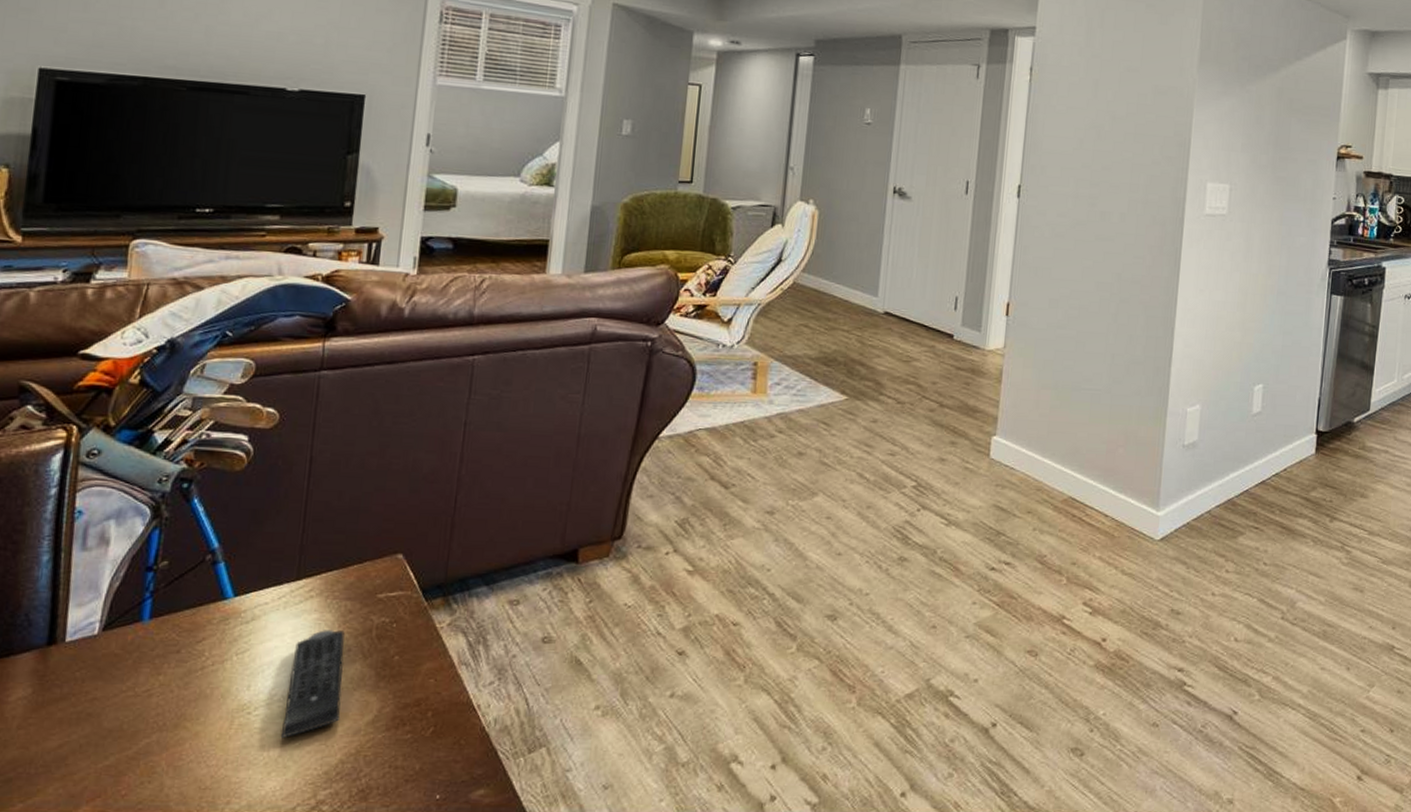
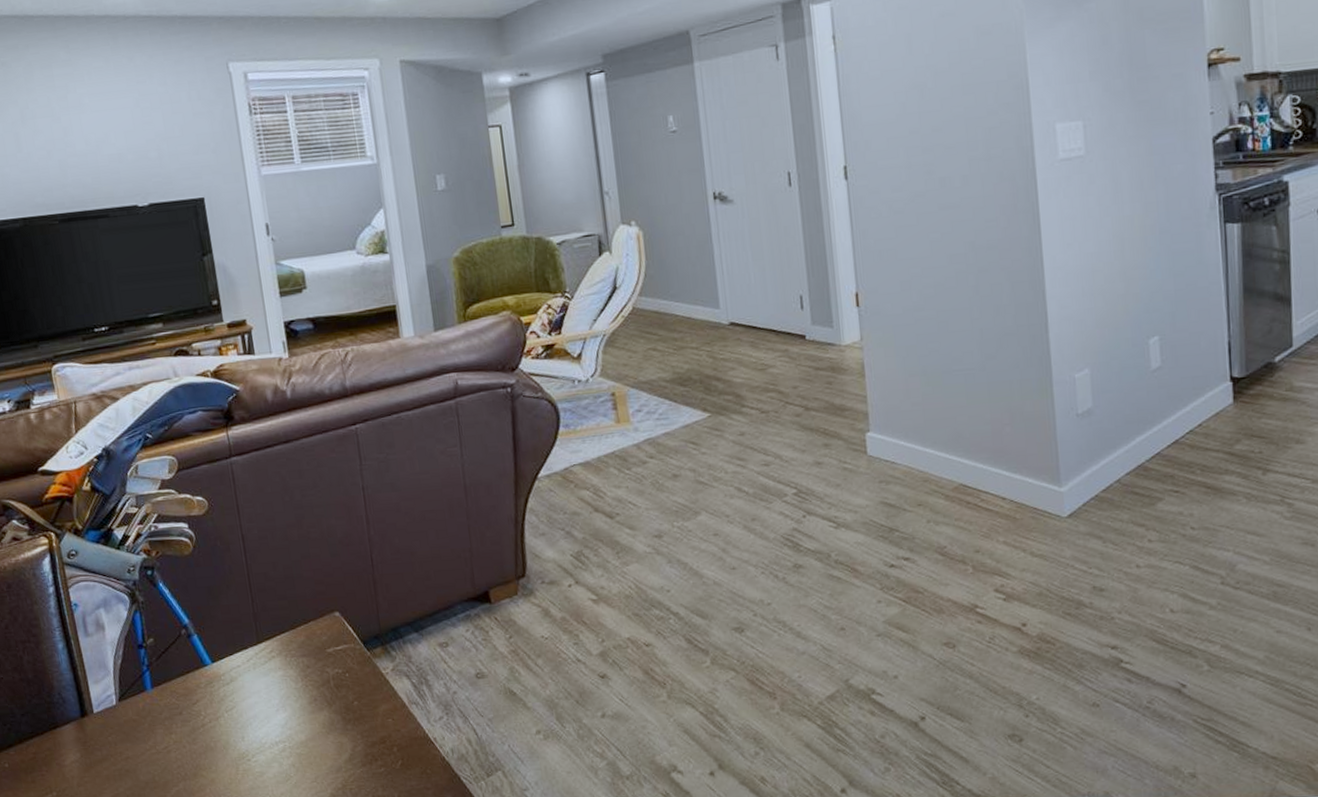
remote control: present [280,630,345,739] -> none [271,683,323,780]

